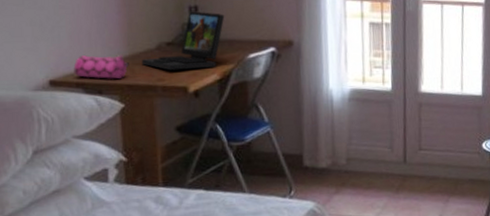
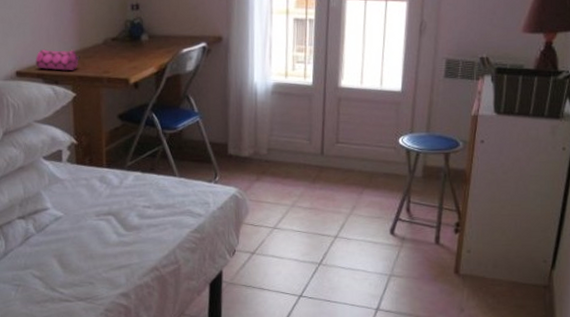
laptop: present [141,11,225,71] -> none [90,9,162,64]

